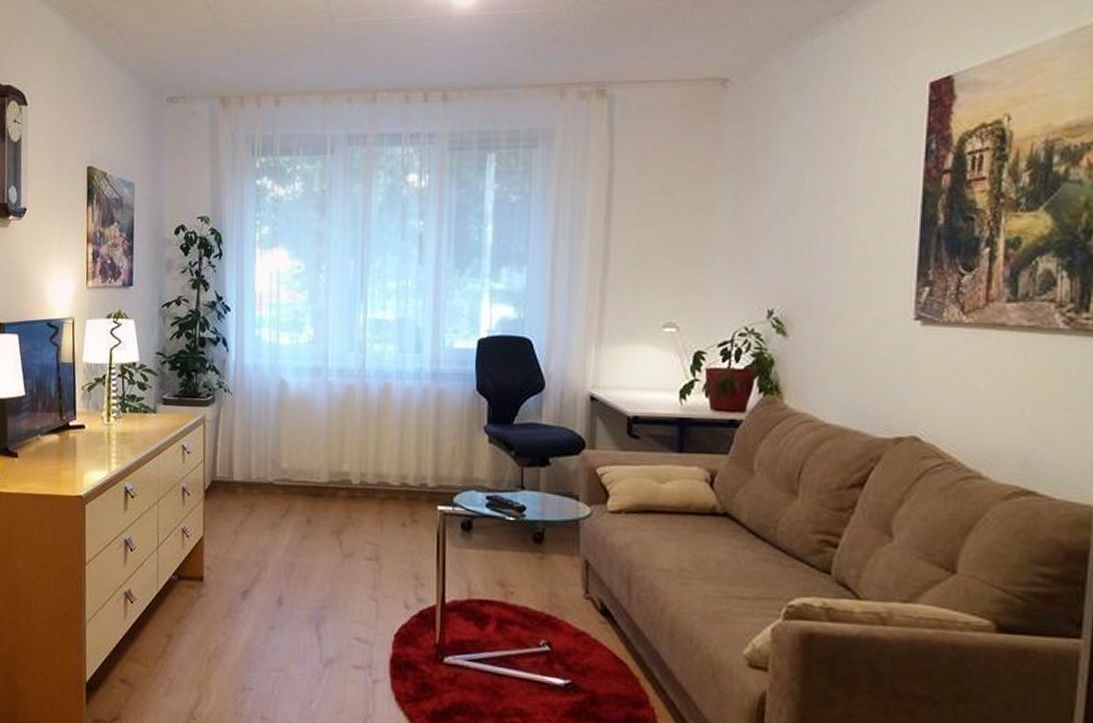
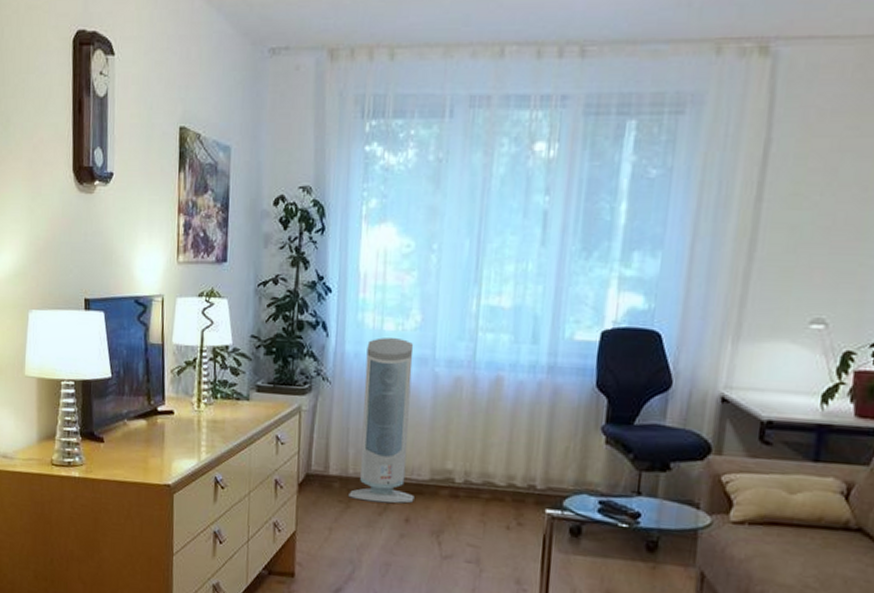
air purifier: none [252,351,315,506] -> present [348,338,414,504]

